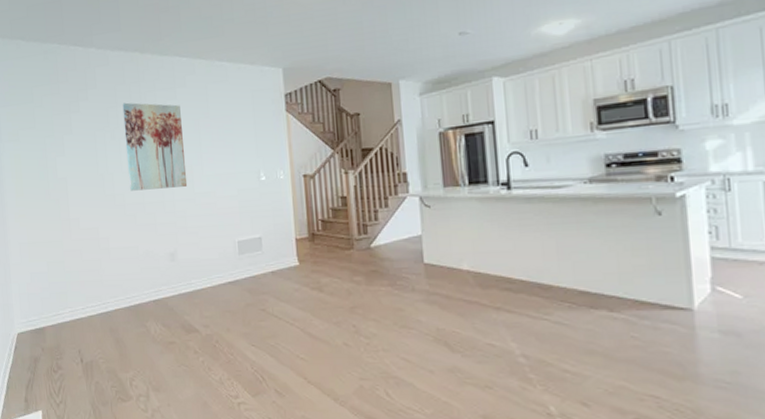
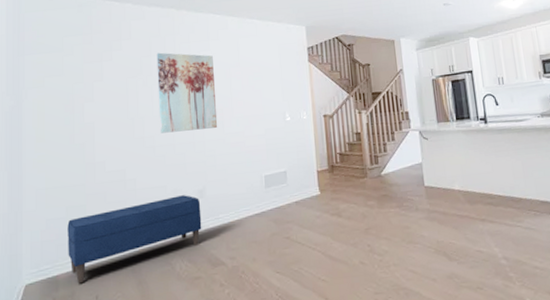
bench: none [49,257,175,337] -> present [67,195,202,284]

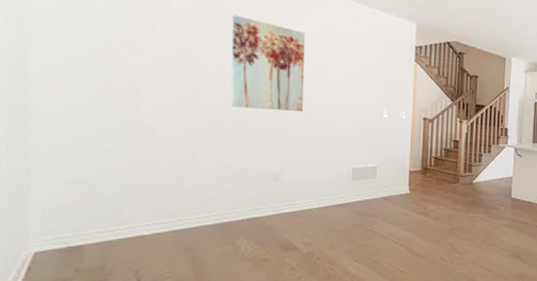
bench: present [67,195,202,284] -> none [97,176,276,256]

